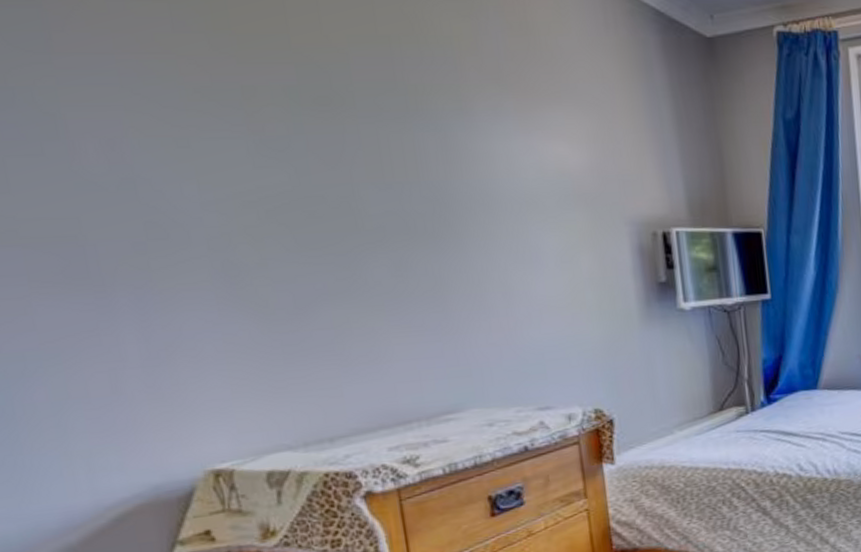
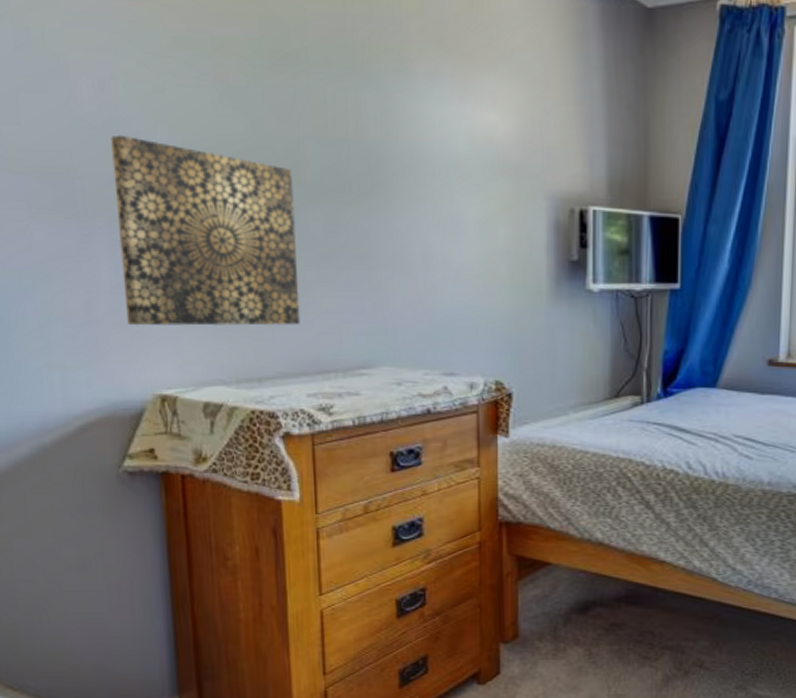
wall art: none [127,195,373,399] -> present [111,134,300,327]

